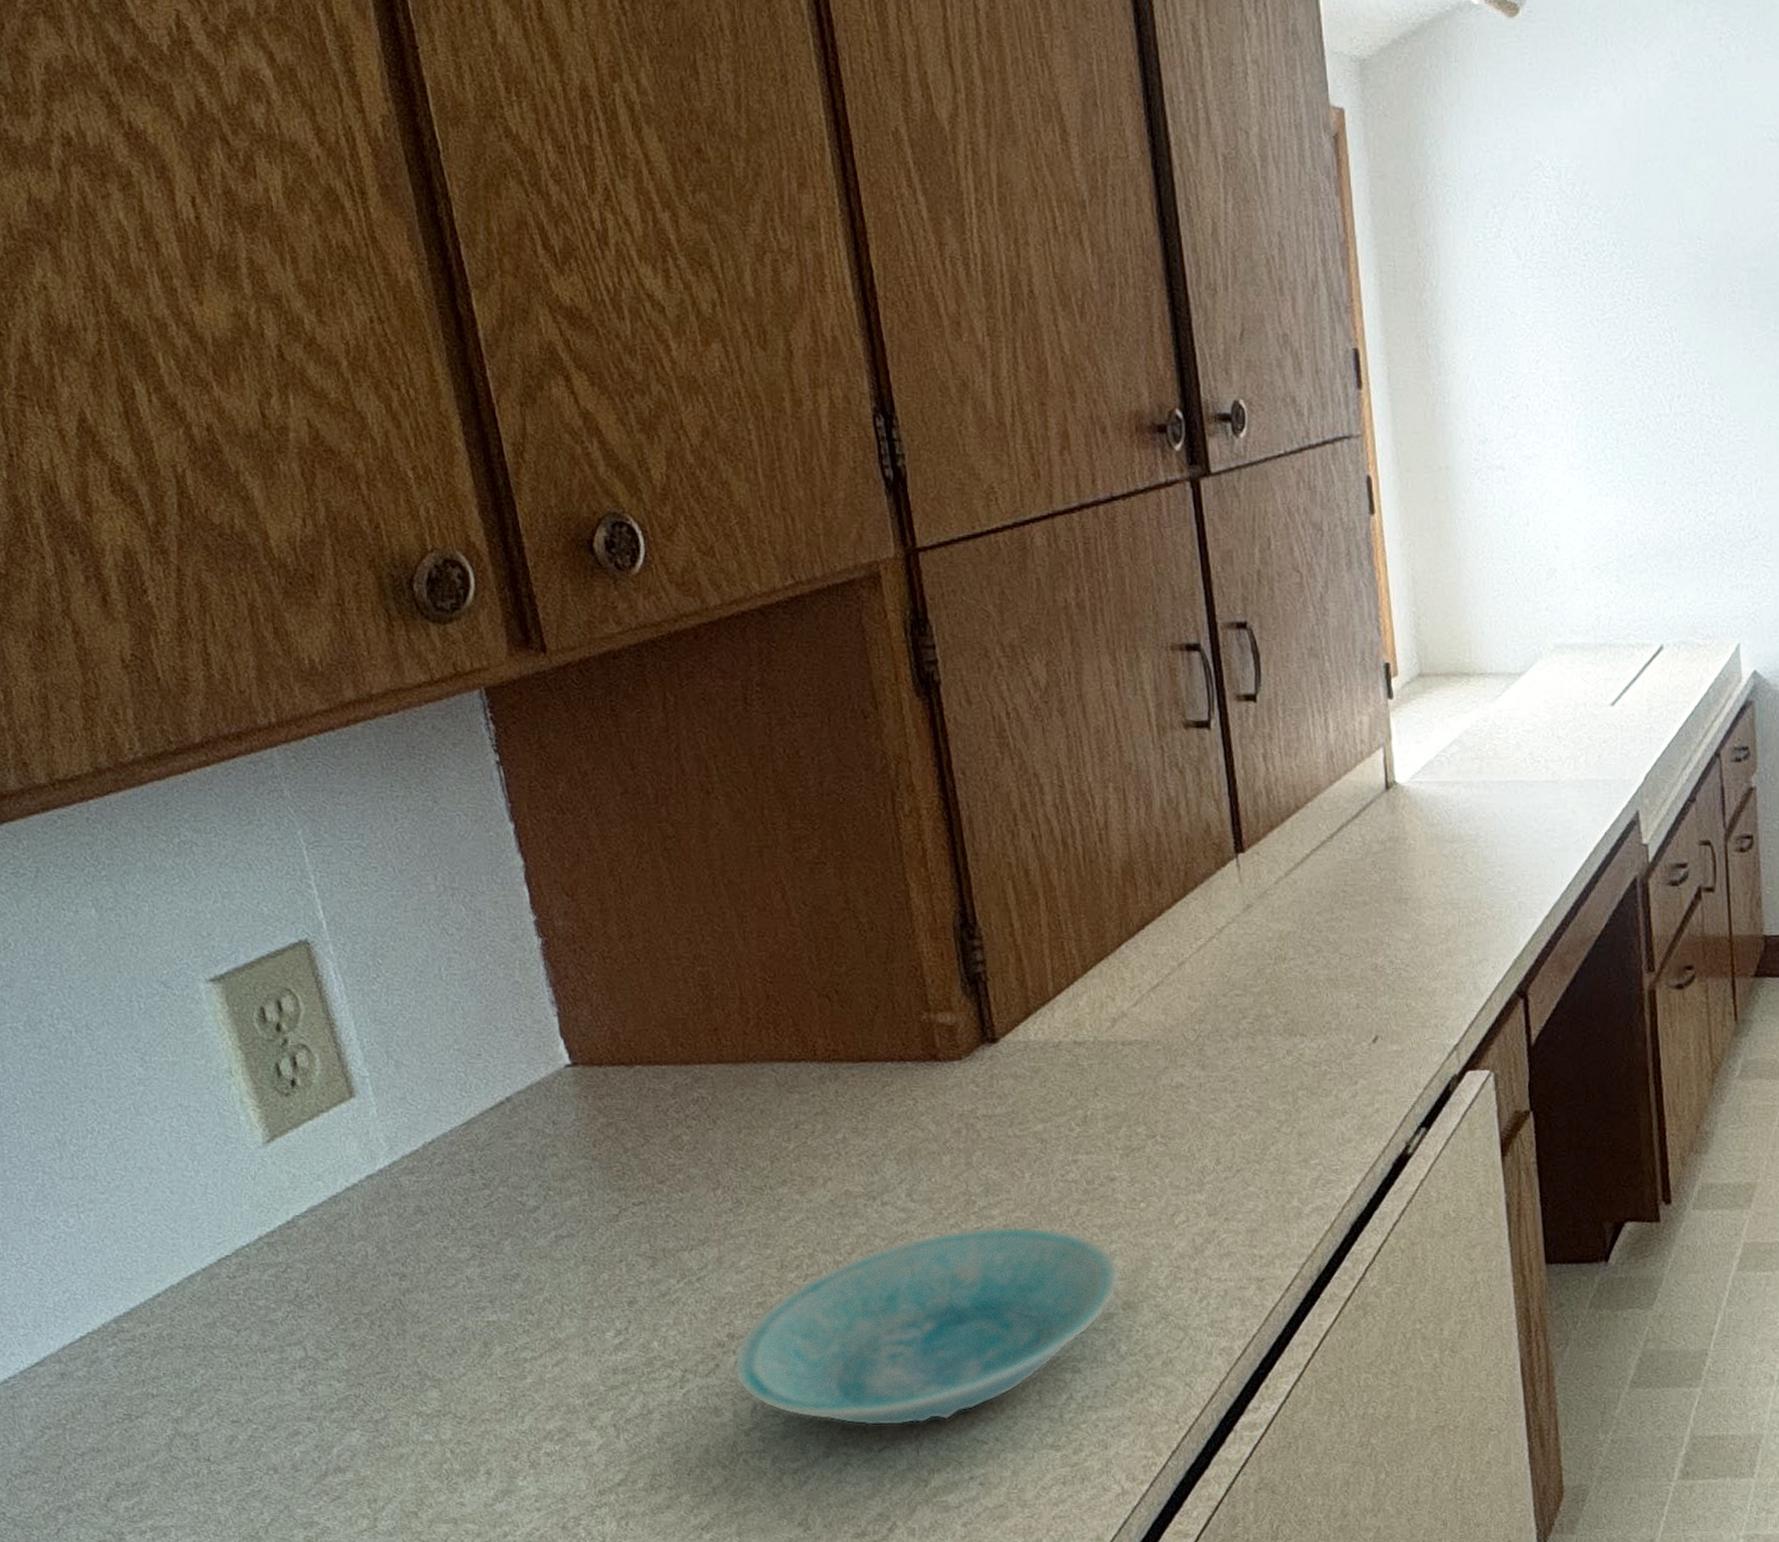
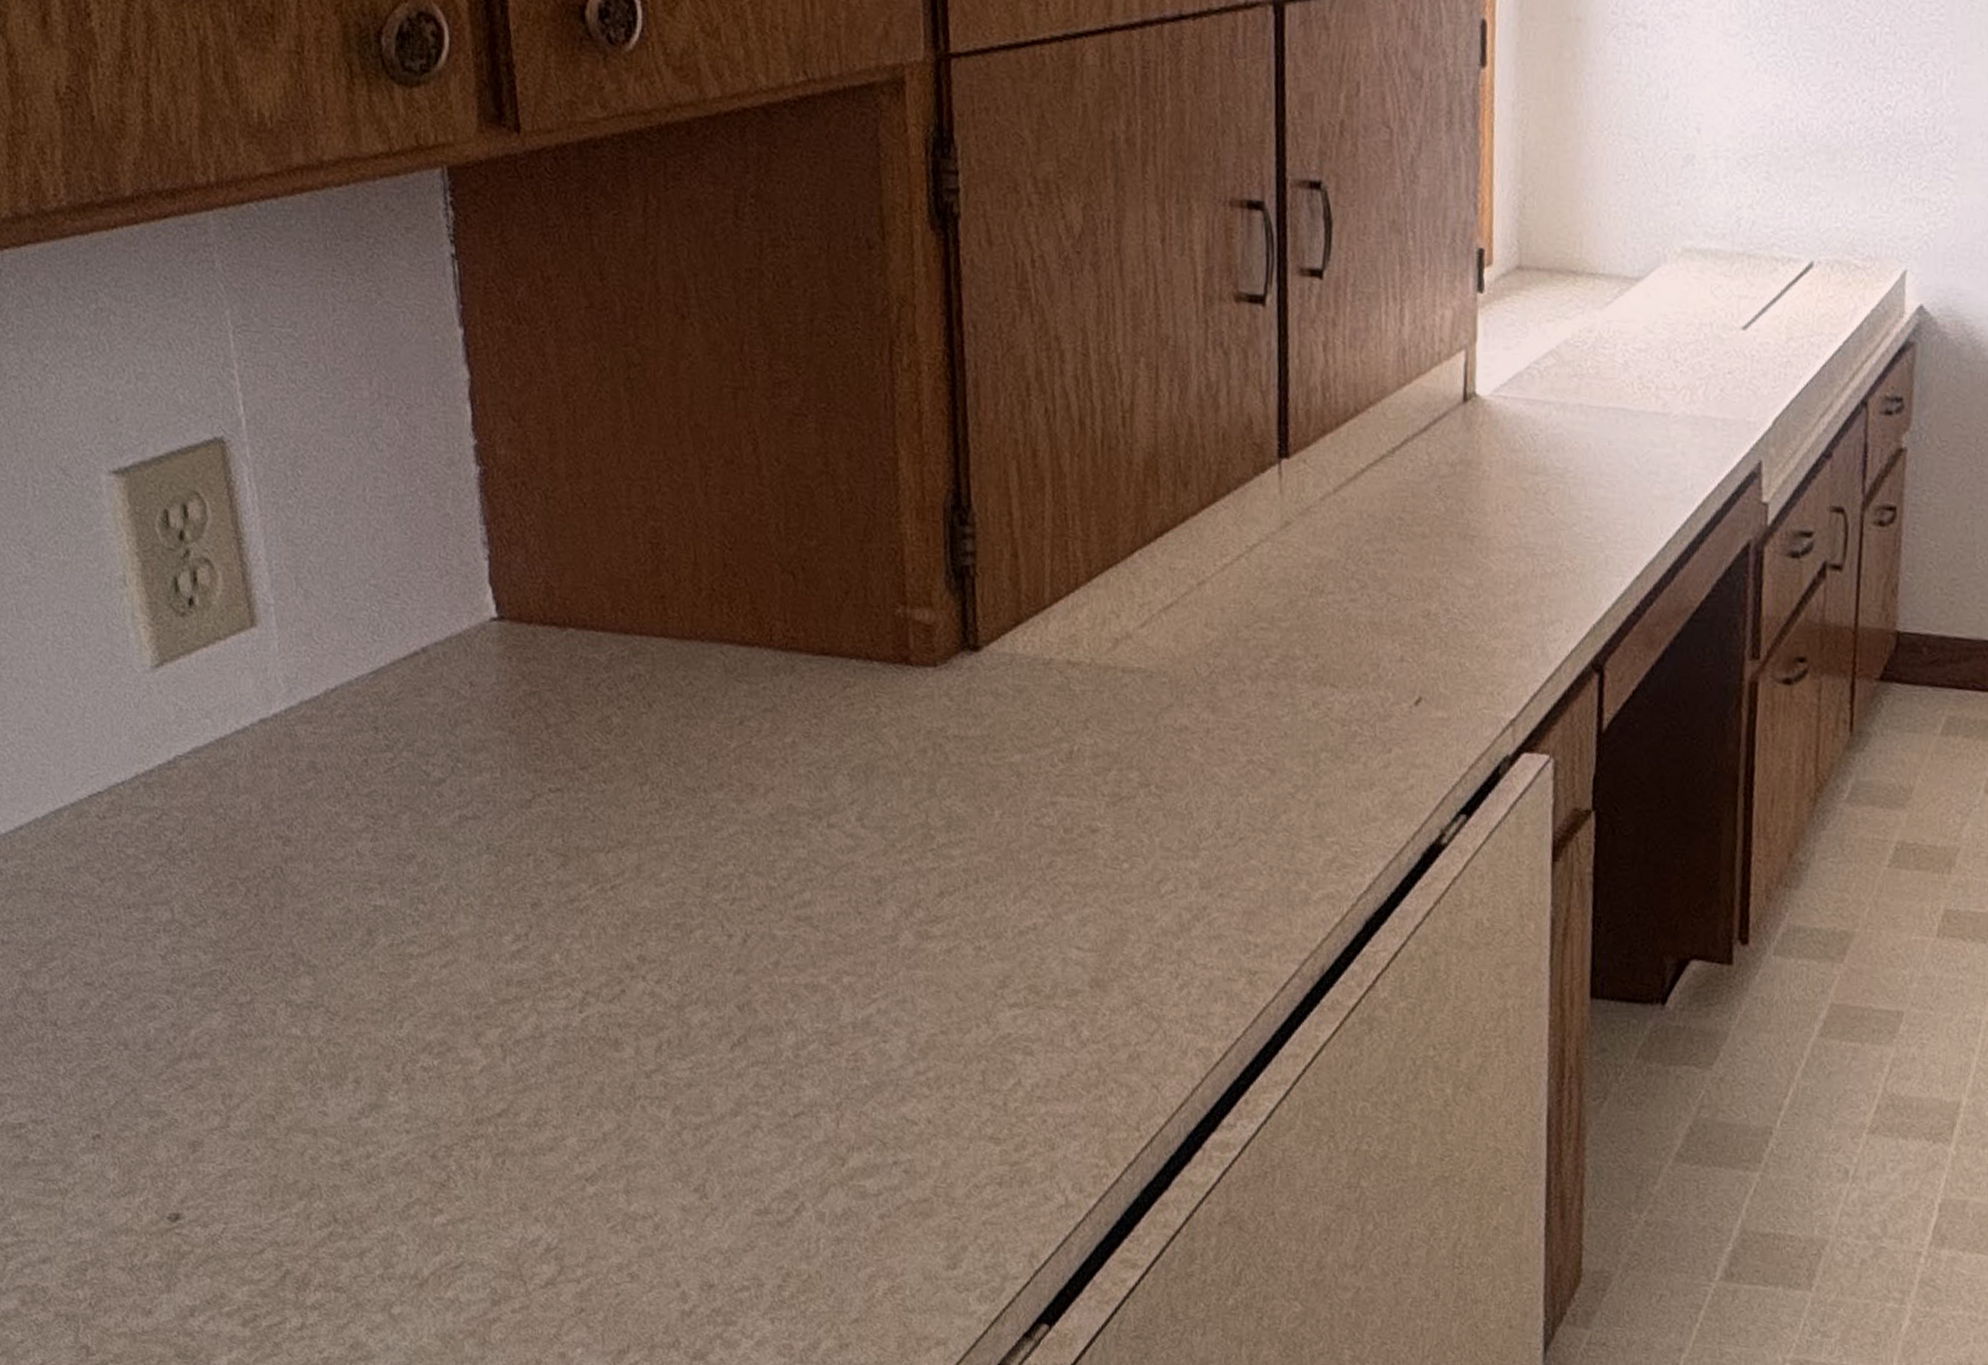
bowl: present [733,1226,1120,1426] -> none [641,867,1091,1091]

